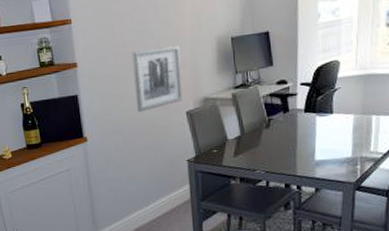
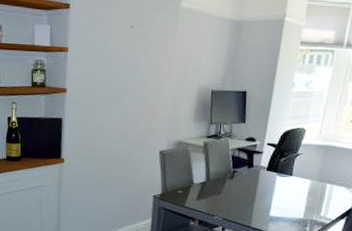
wall art: present [132,45,183,112] -> none [114,88,163,144]

